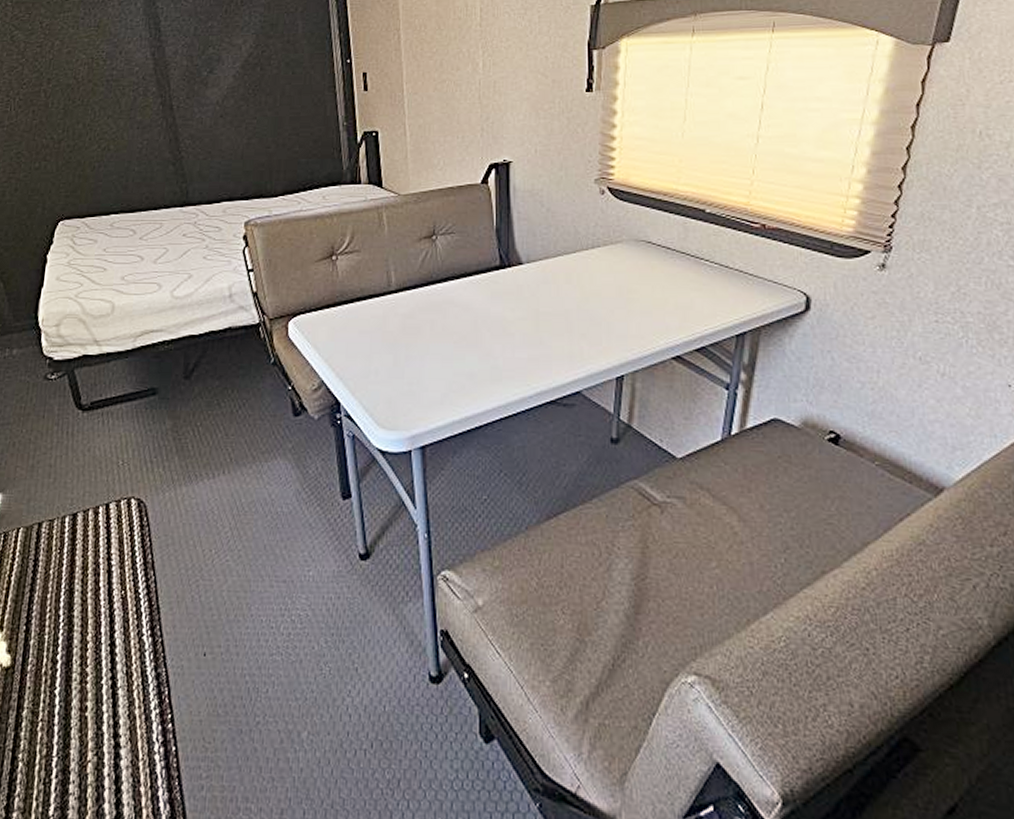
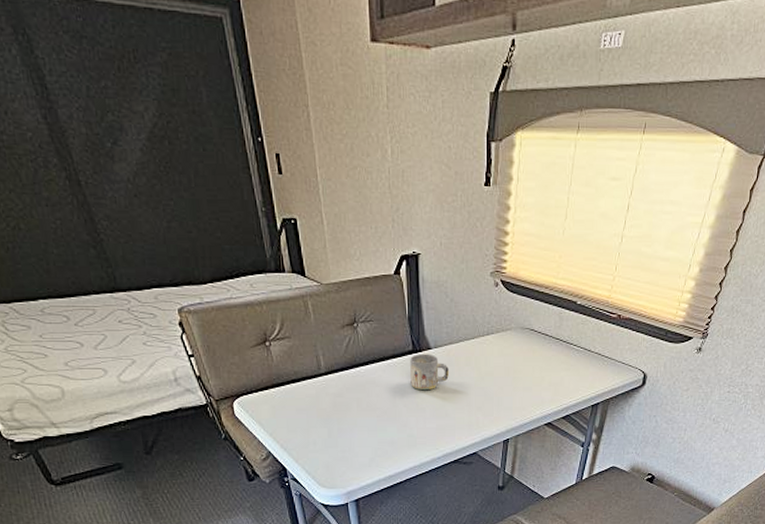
mug: none [497,269,544,313] -> present [410,354,449,391]

